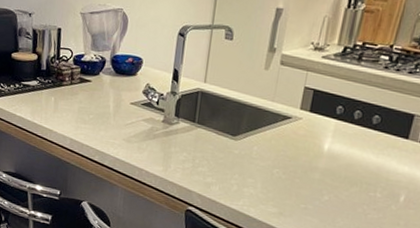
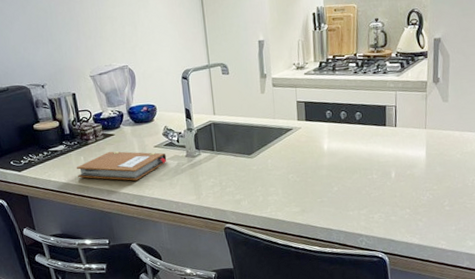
notebook: none [44,98,142,136] -> present [76,151,167,181]

